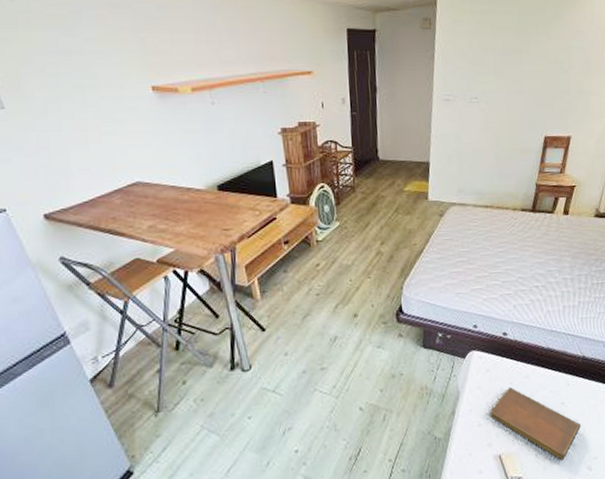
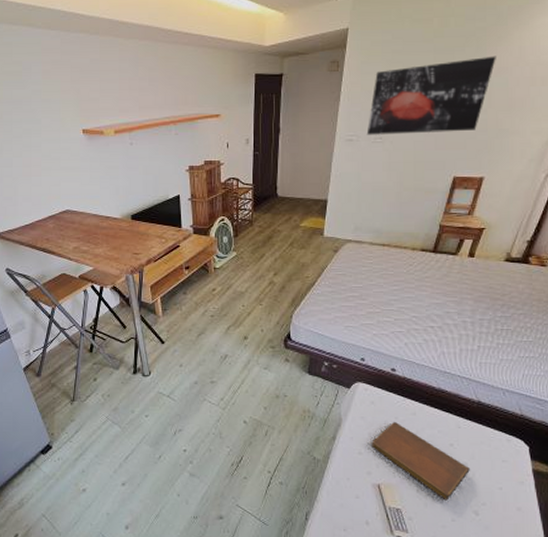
wall art: none [462,19,573,95] -> present [366,56,496,135]

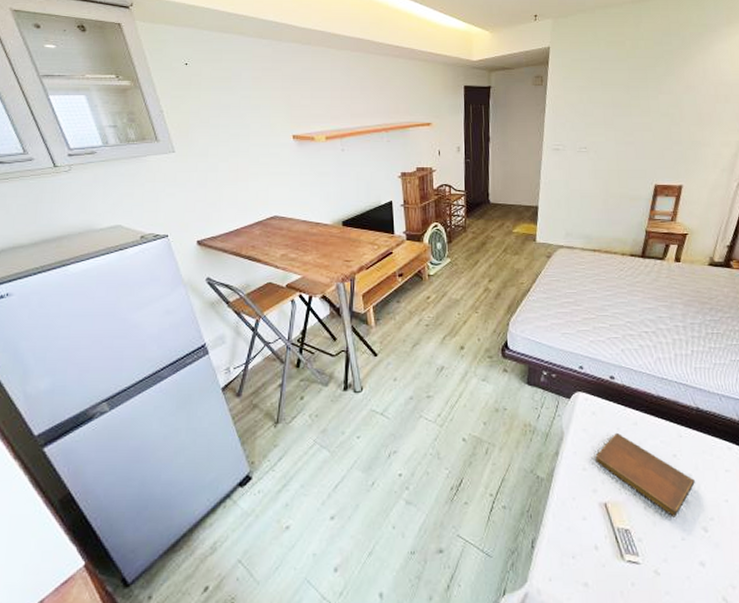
wall art: present [366,56,496,135] -> none [572,75,684,145]

